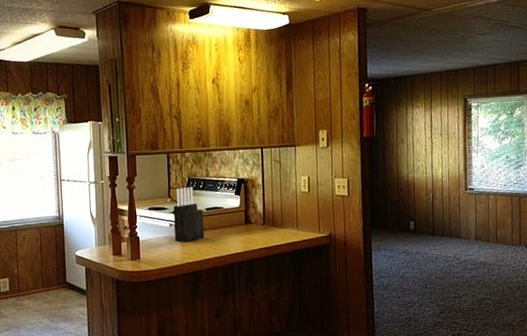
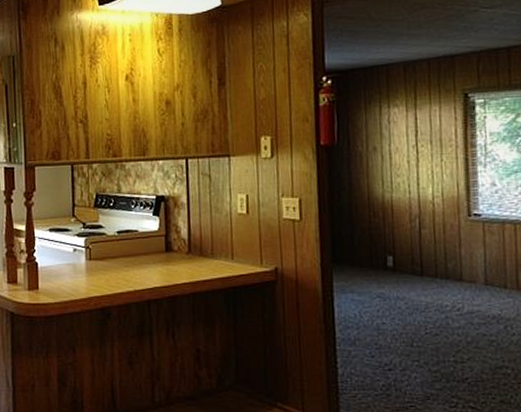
knife block: present [173,187,204,242] -> none [78,205,115,271]

